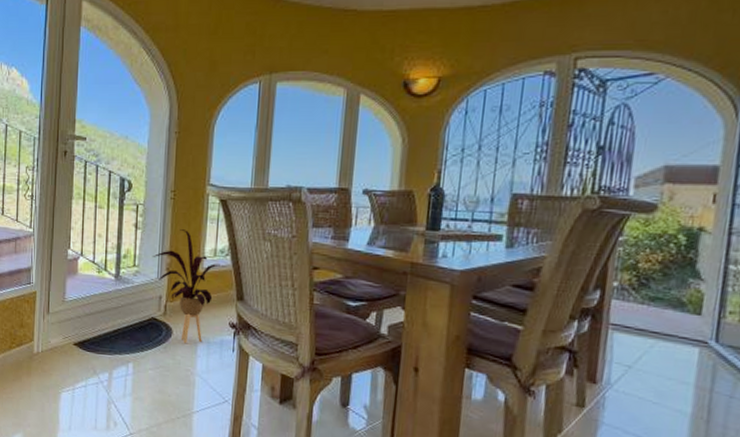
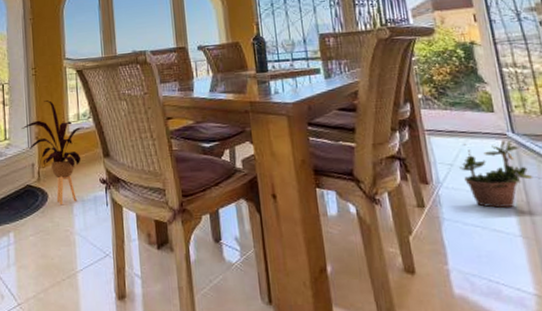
potted plant: none [638,346,724,423] -> present [460,140,533,208]

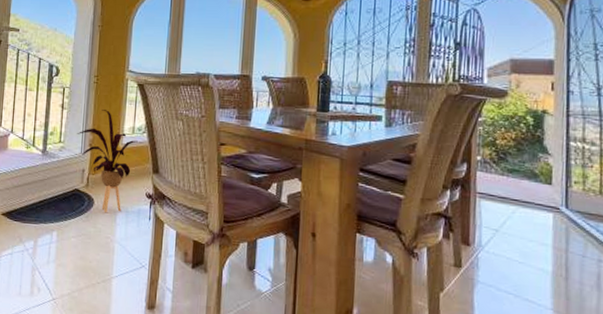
potted plant: present [460,140,533,208] -> none [505,212,578,280]

